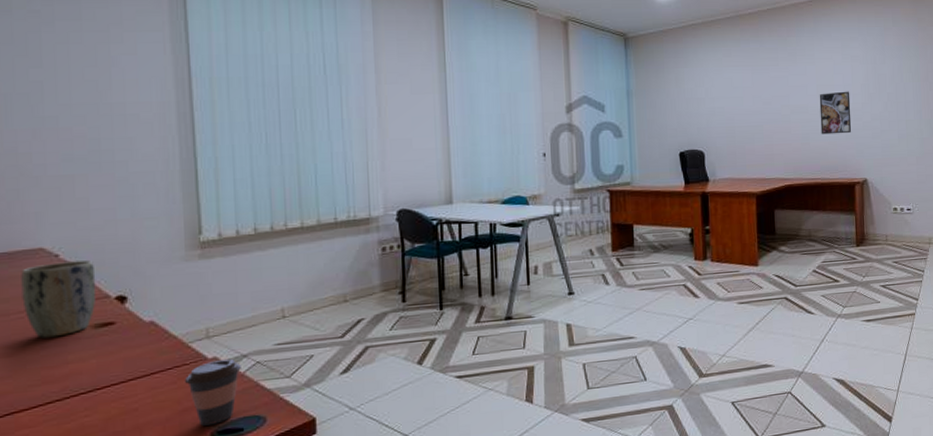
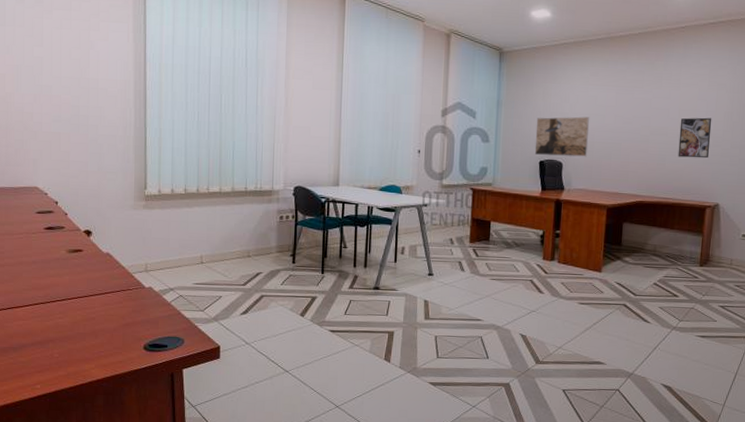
plant pot: present [21,260,97,339] -> none [22,199,72,256]
coffee cup: present [185,358,241,426] -> none [128,289,169,339]
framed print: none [671,100,730,146] -> present [534,116,590,157]

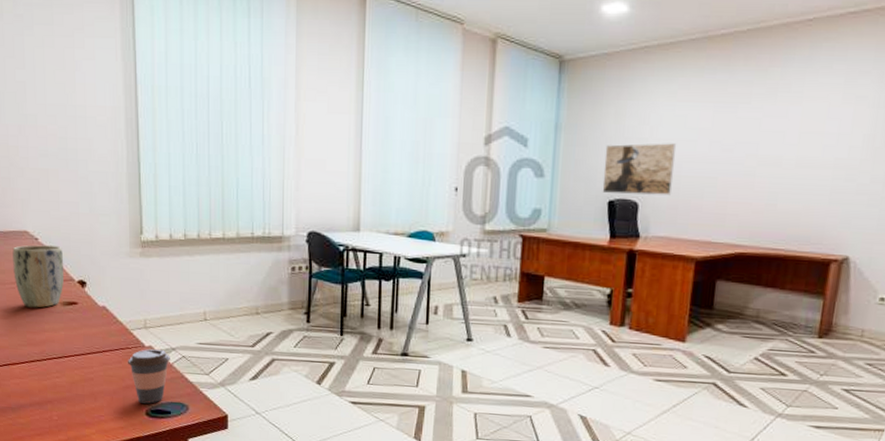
plant pot: none [22,199,72,256] -> present [12,245,64,308]
coffee cup: none [128,289,169,339] -> present [128,348,170,404]
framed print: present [678,117,712,159] -> none [794,142,846,197]

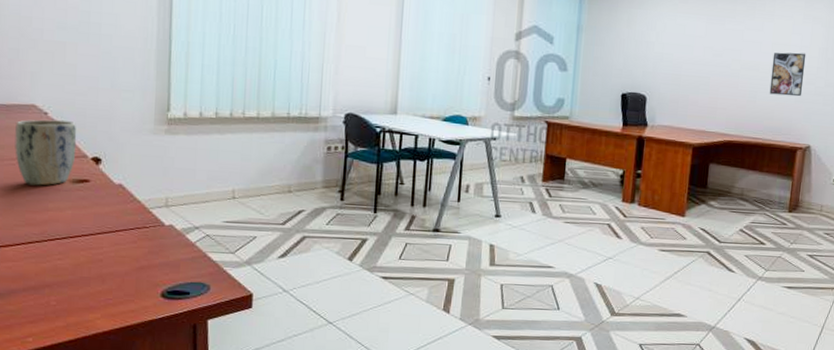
coffee cup: present [128,348,170,404] -> none [144,227,193,285]
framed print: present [602,143,677,196] -> none [616,46,678,91]
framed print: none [794,142,846,197] -> present [769,52,806,97]

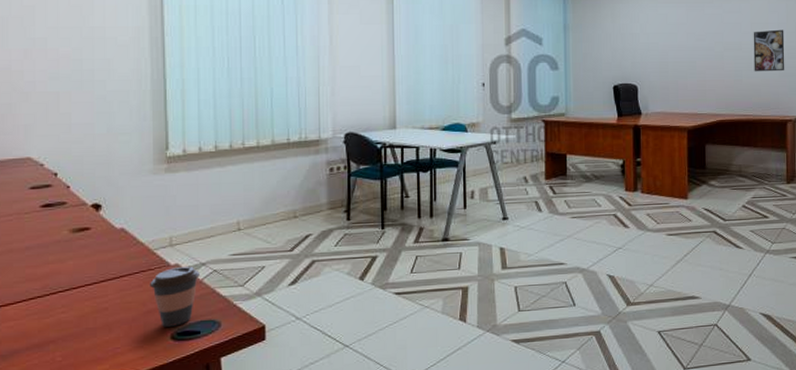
plant pot: present [15,119,77,186] -> none [11,170,75,240]
coffee cup: none [144,227,193,285] -> present [150,266,200,327]

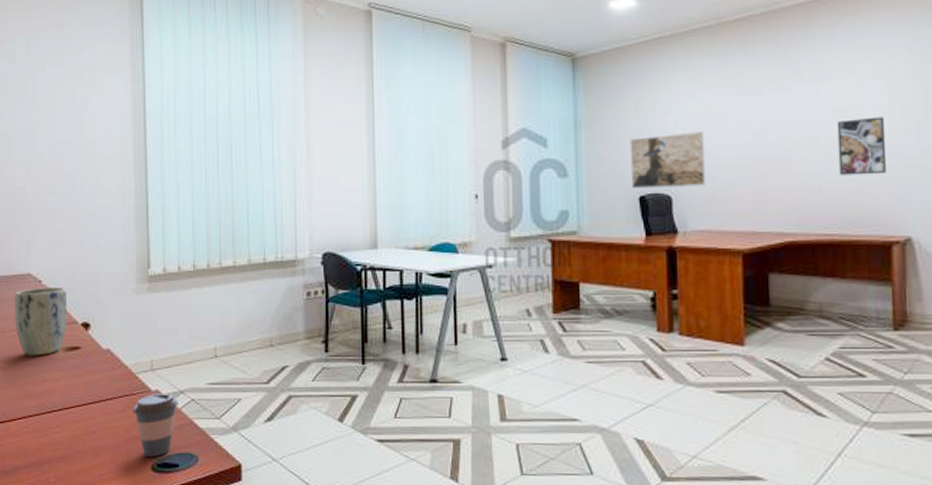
plant pot: none [11,170,75,240] -> present [15,287,68,356]
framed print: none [606,36,663,79] -> present [629,131,707,188]

